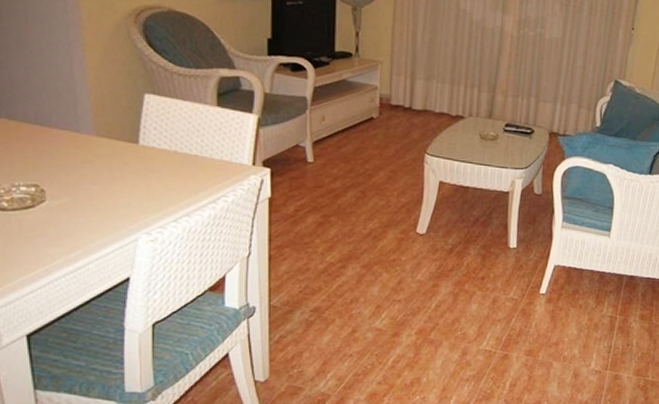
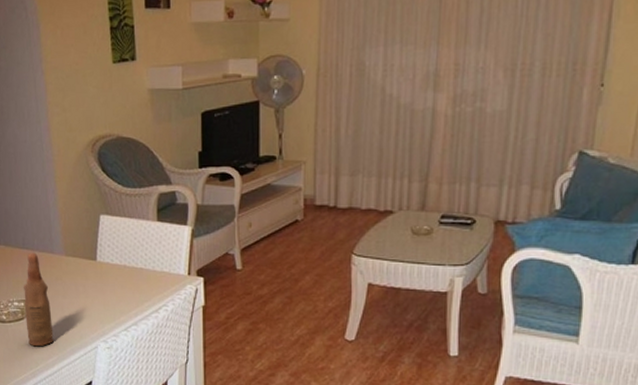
bottle: none [35,129,78,239] -> present [24,252,54,347]

